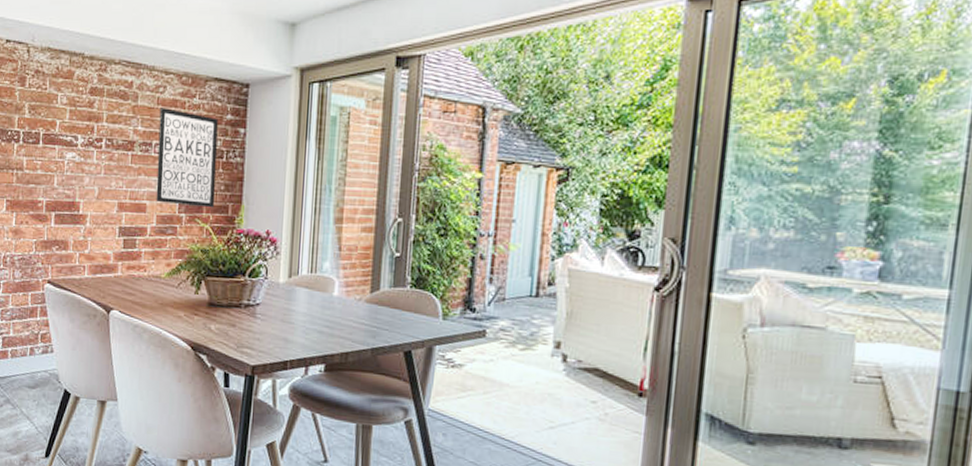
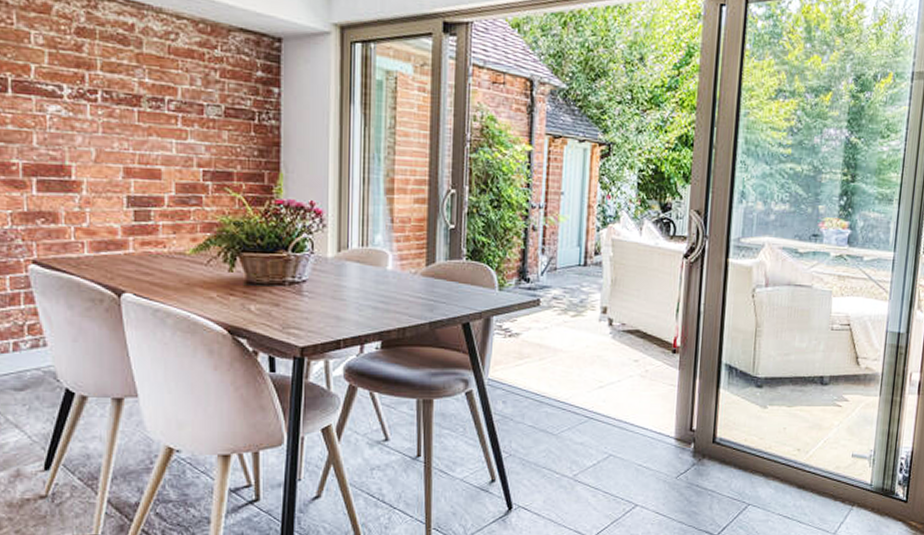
wall art: present [156,108,218,208] -> none [172,58,248,176]

